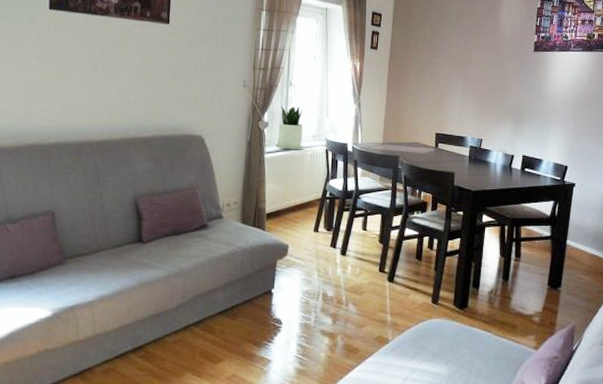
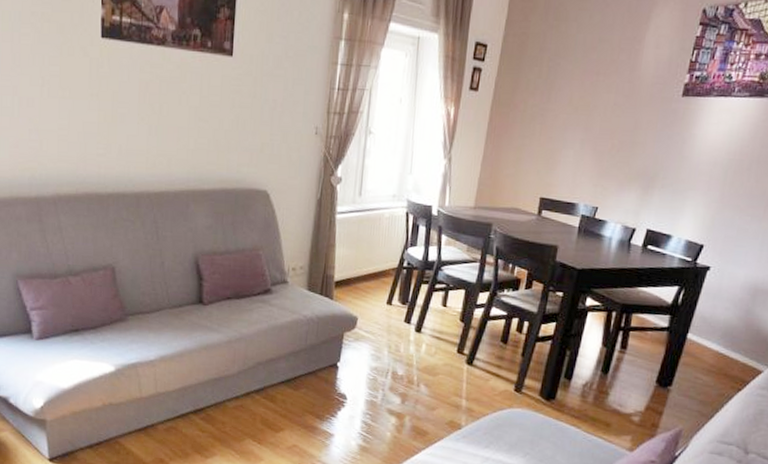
planter: present [275,106,304,150] -> none [349,159,383,212]

